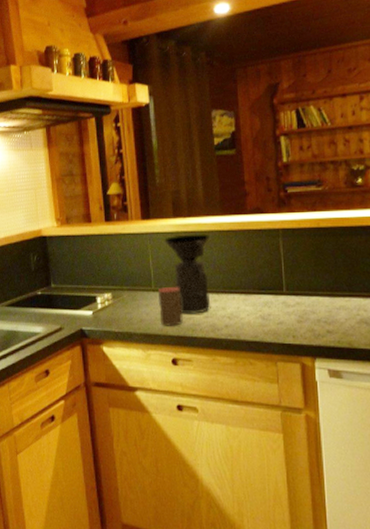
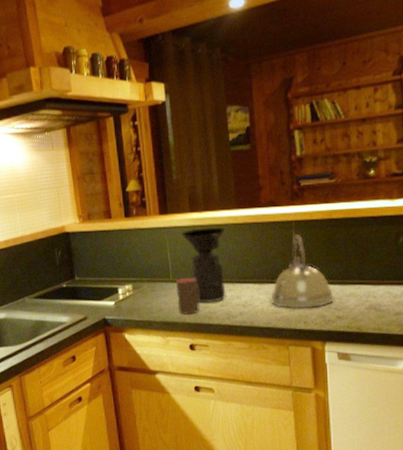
kettle: none [257,243,324,321] -> present [270,234,335,308]

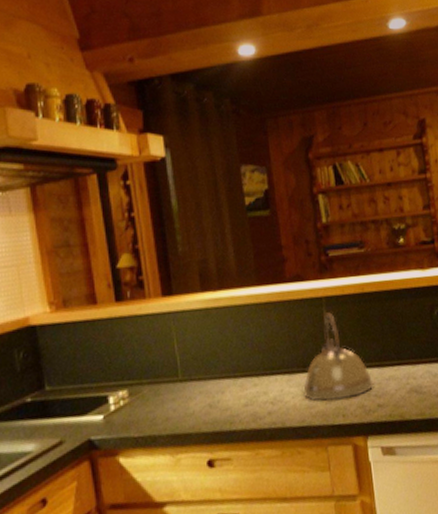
cup: present [175,278,200,315] -> none [186,374,219,422]
coffee maker: present [182,227,226,303] -> none [192,308,251,405]

